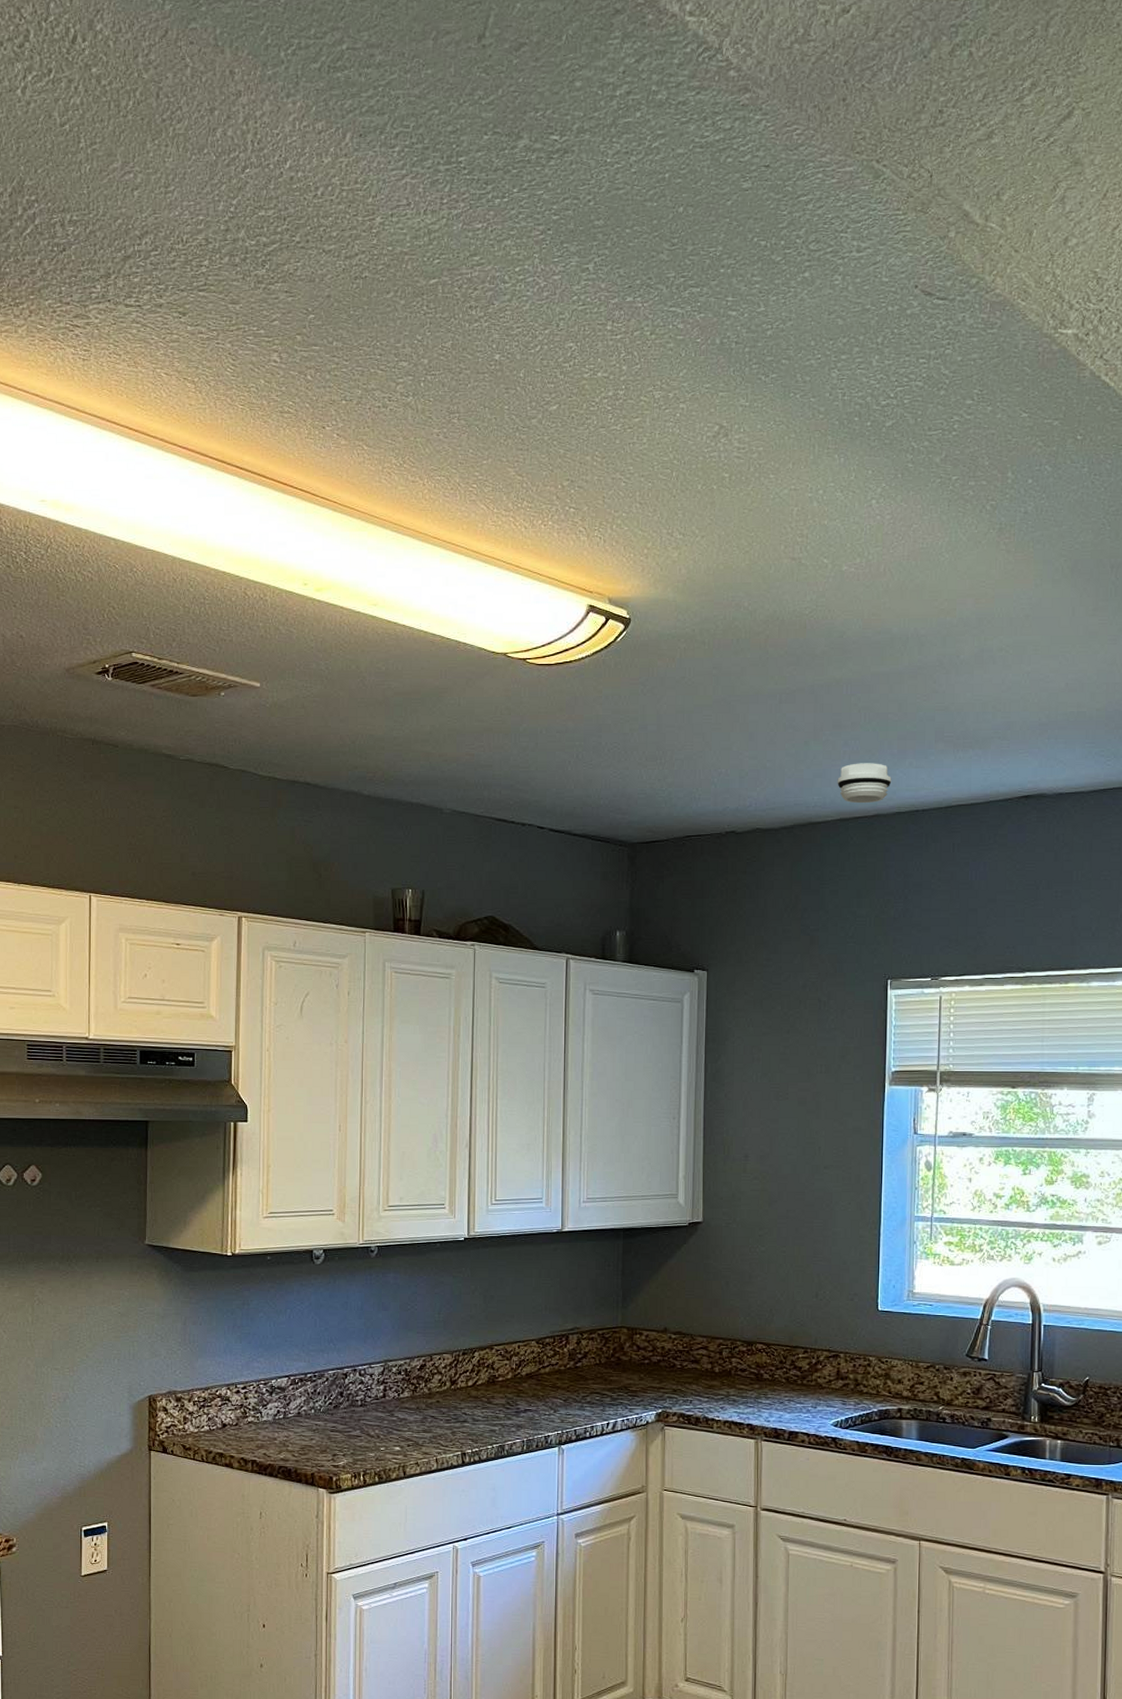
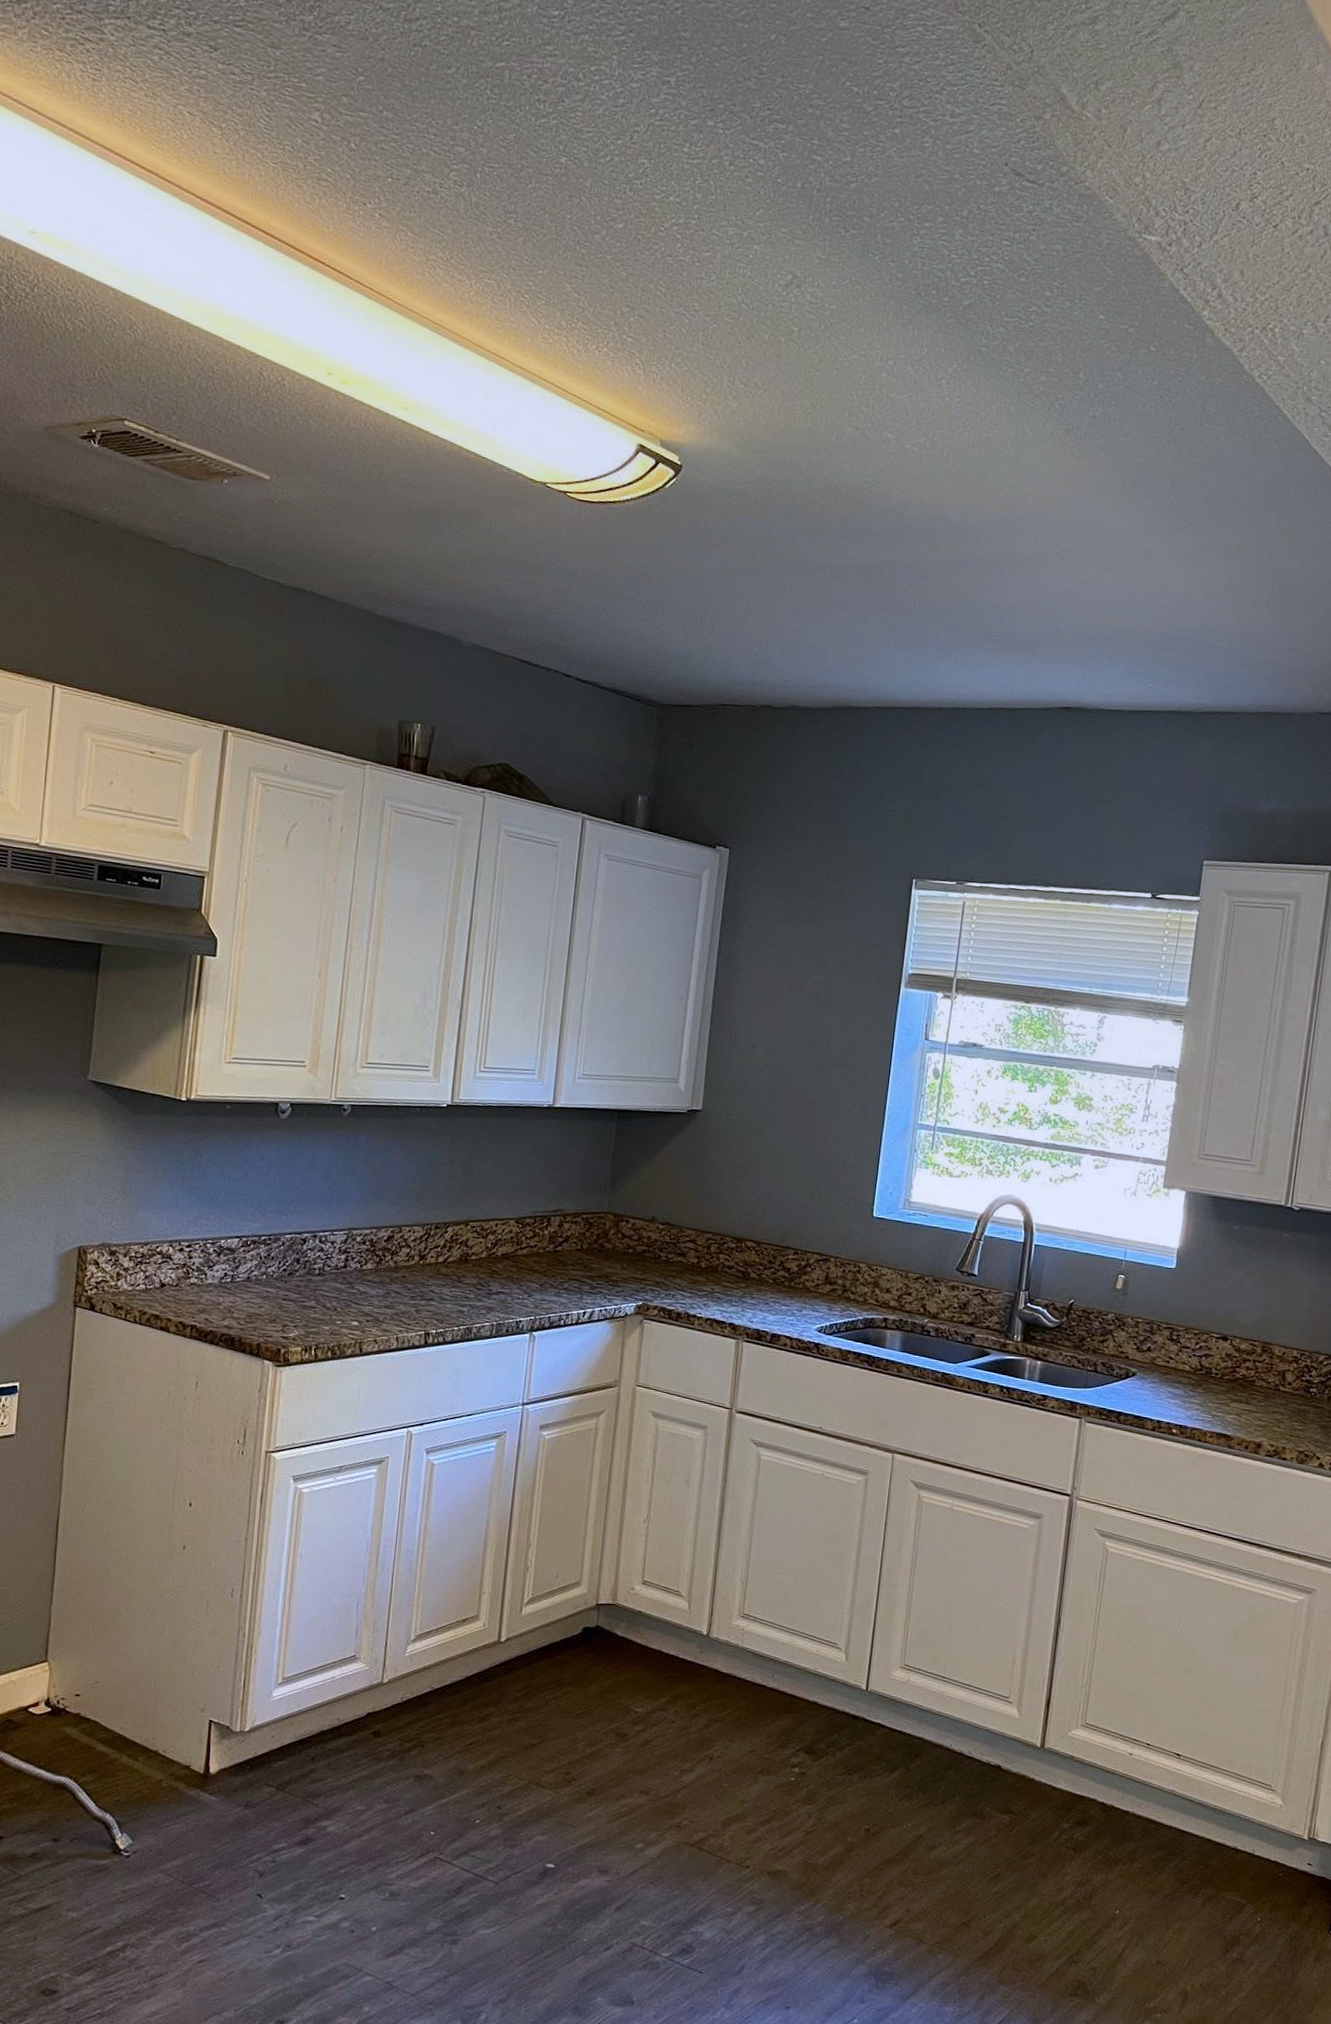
smoke detector: present [837,763,892,804] -> none [880,651,936,695]

